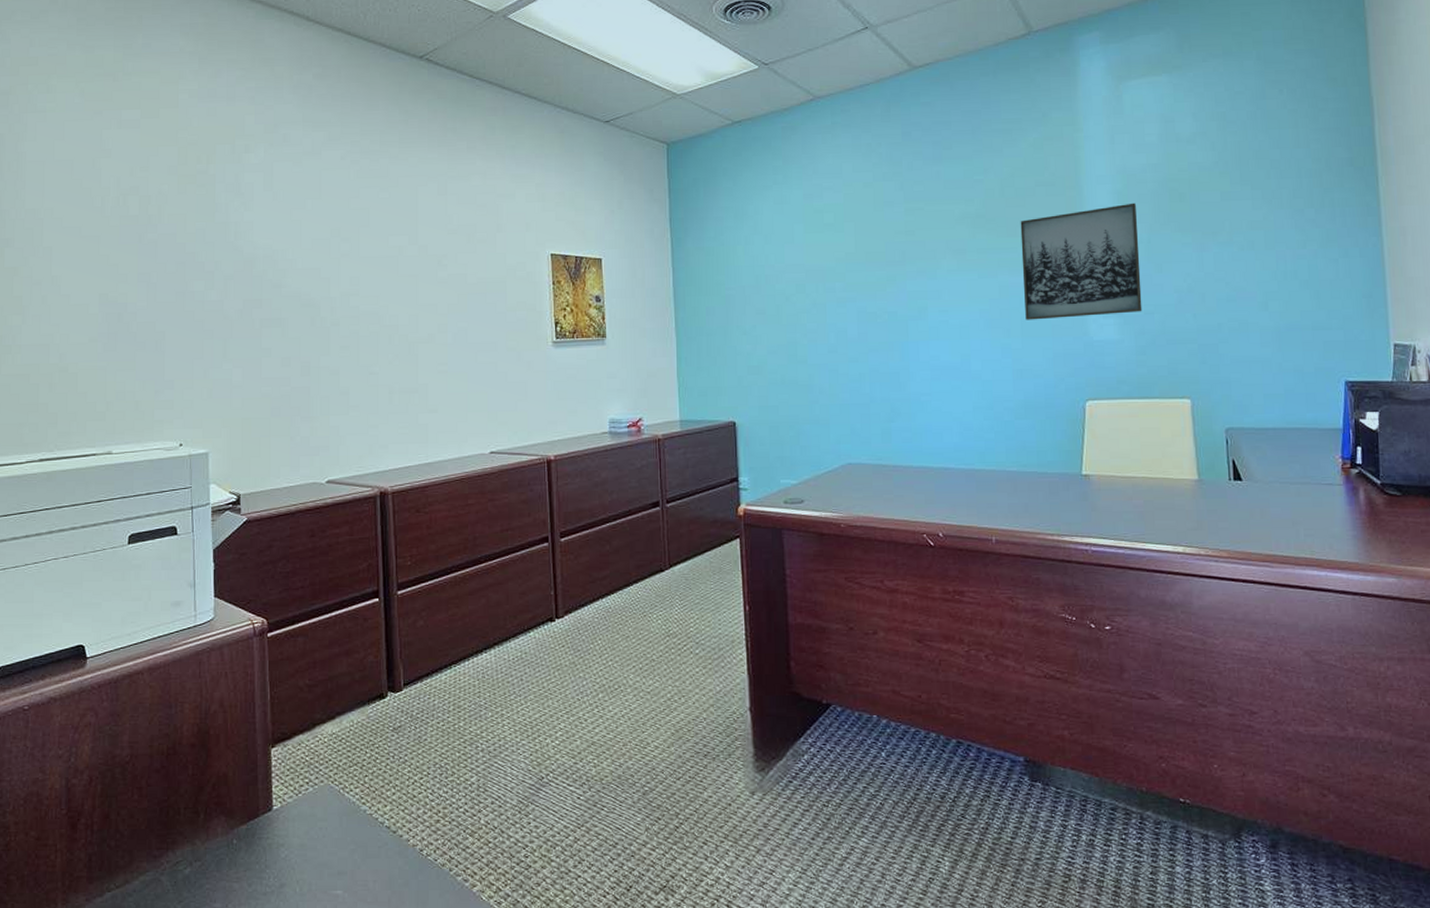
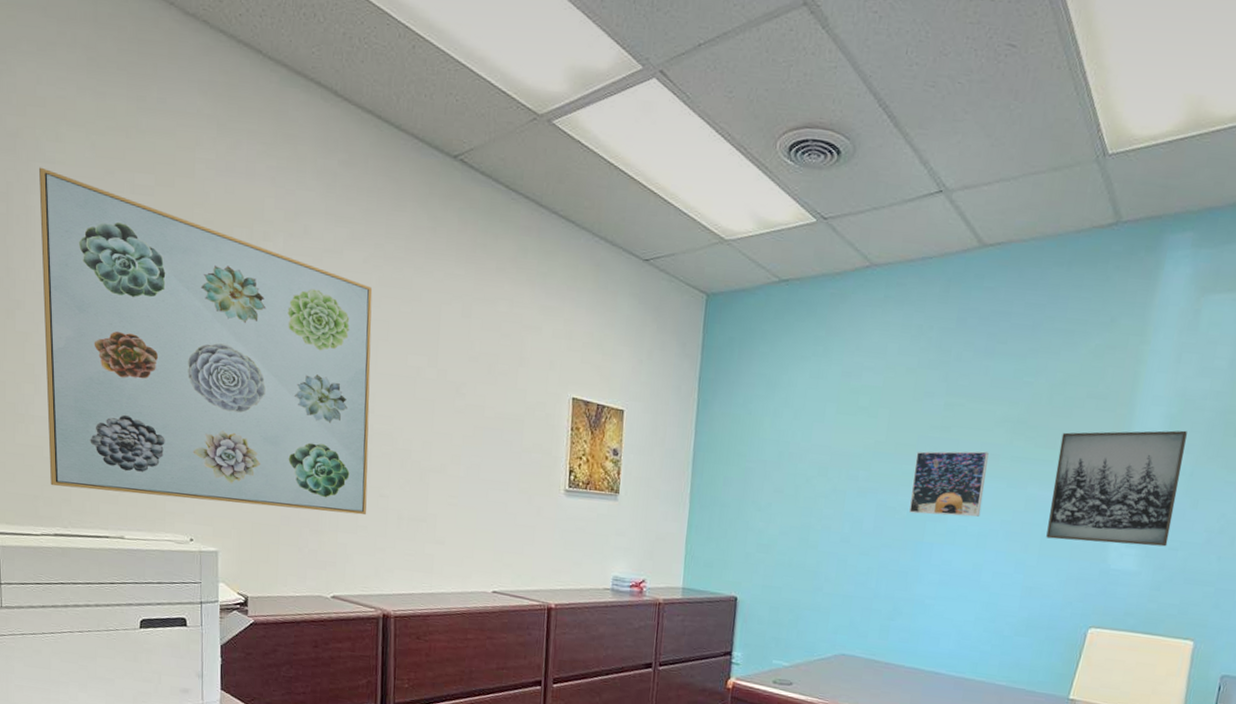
wall art: none [30,117,358,412] -> present [38,167,373,515]
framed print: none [887,248,959,315] -> present [909,451,989,517]

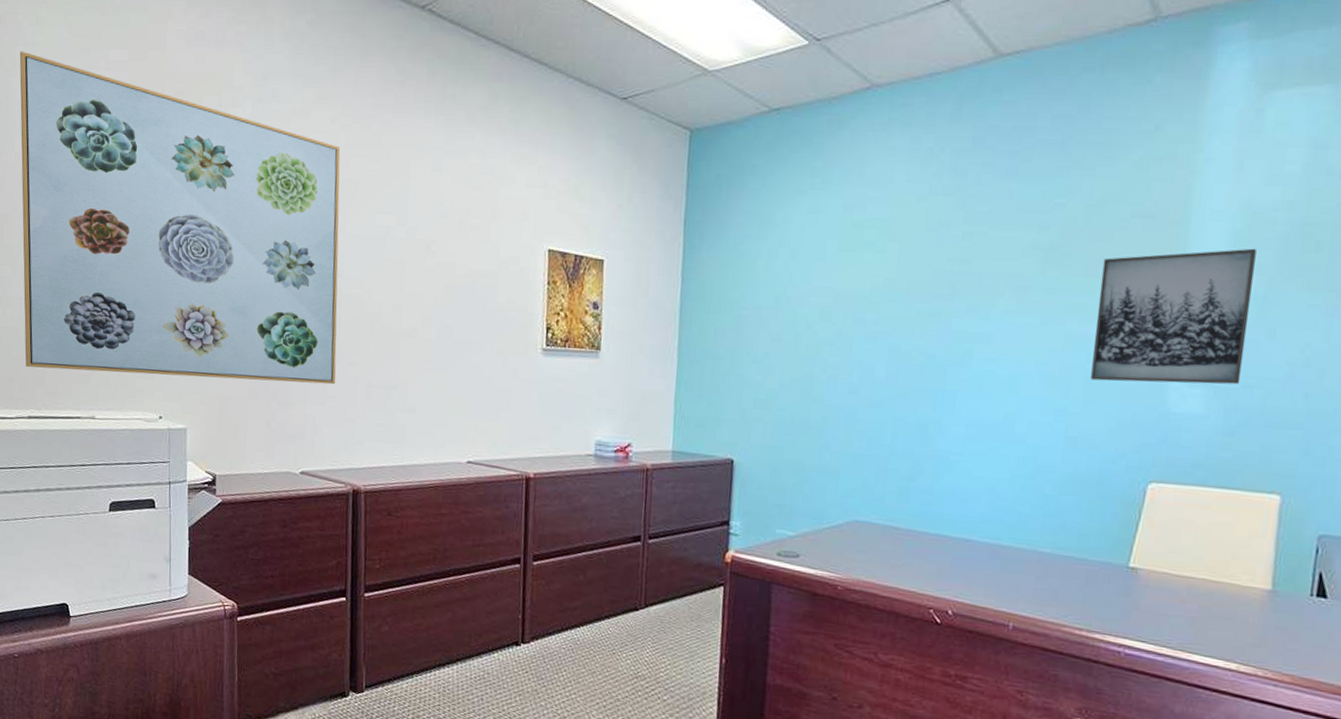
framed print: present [909,451,989,517] -> none [927,284,1017,359]

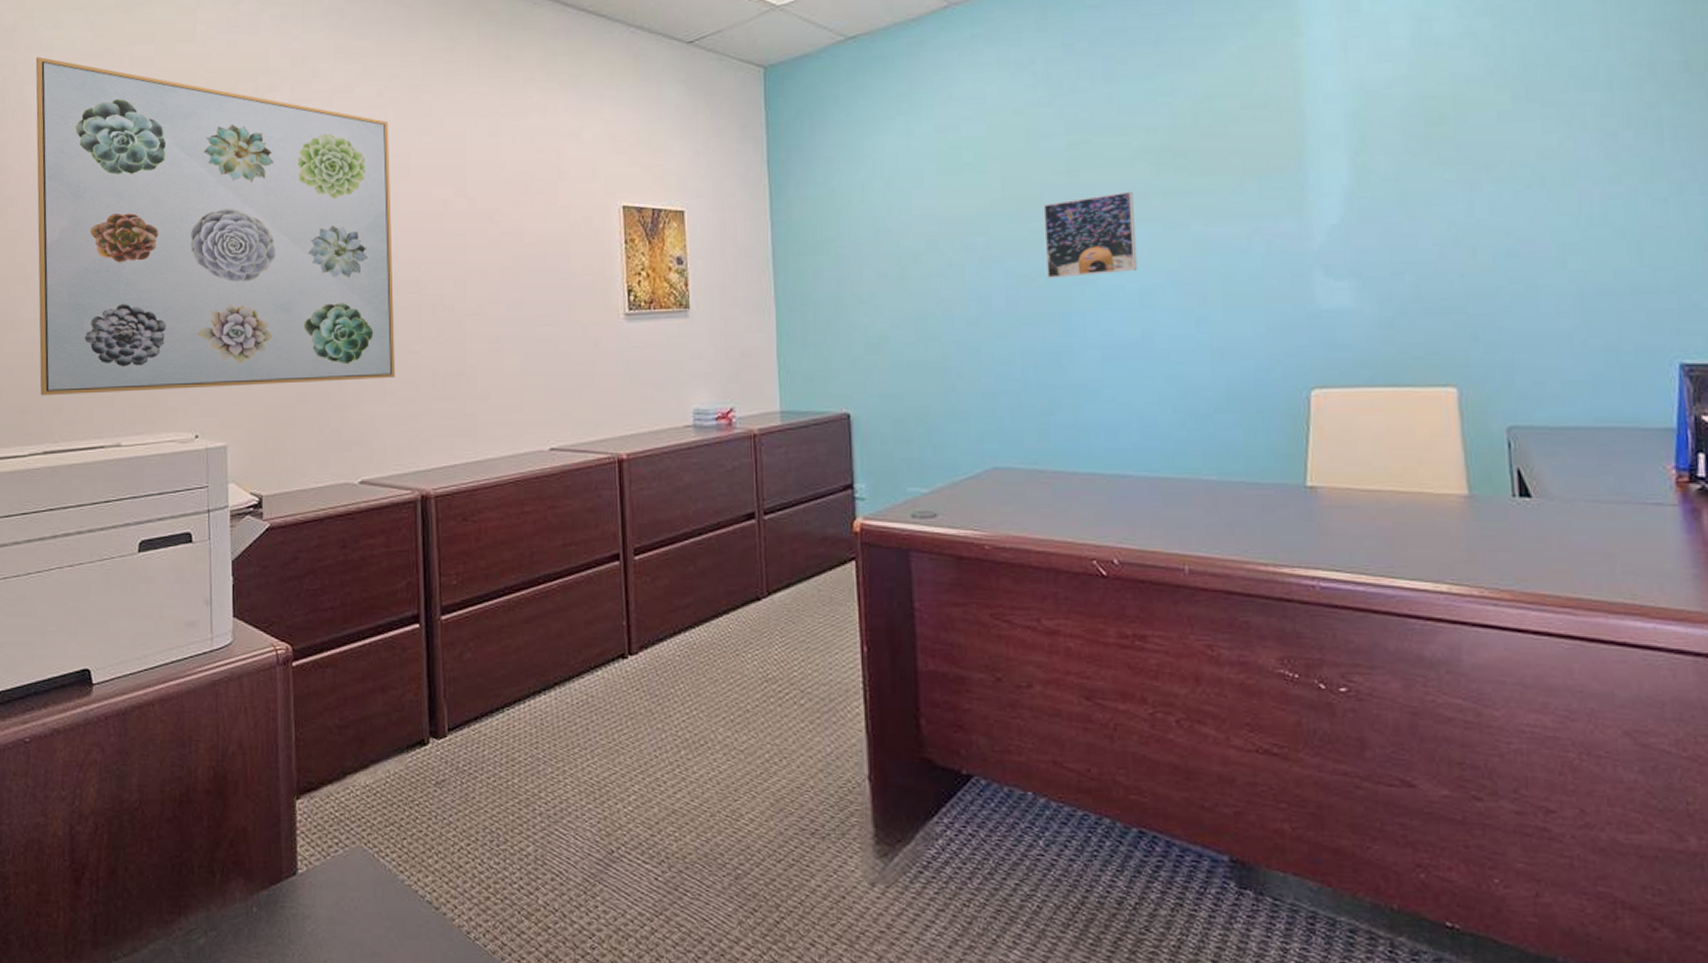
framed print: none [927,284,1017,359] -> present [1043,191,1138,278]
wall art: present [1090,248,1257,385] -> none [1220,128,1389,284]

